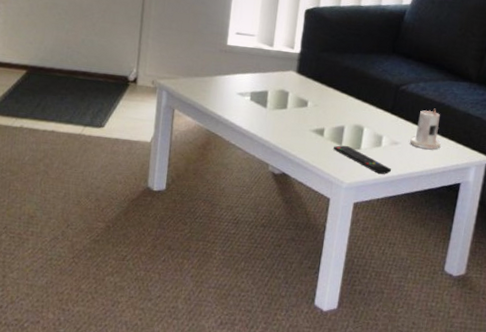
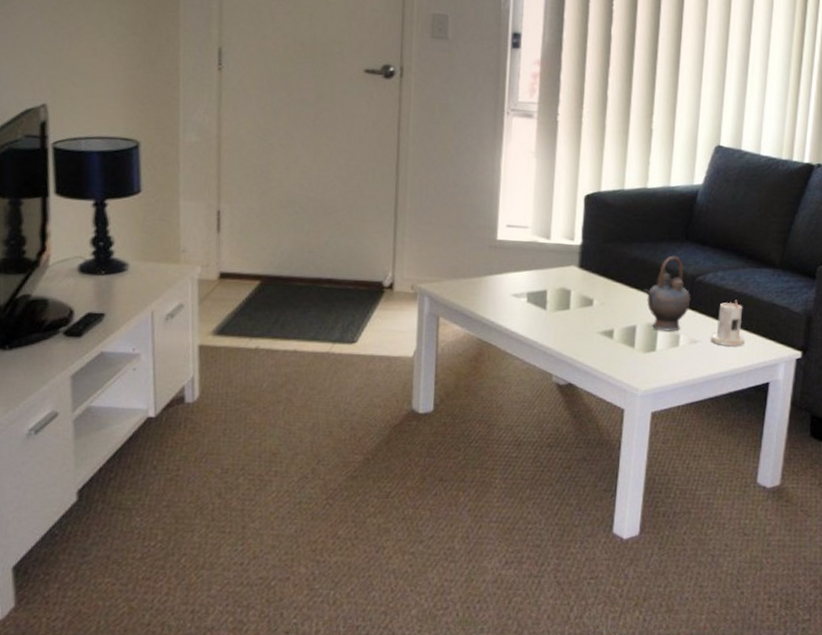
remote control: present [333,145,391,175] -> none [625,348,691,379]
teapot: none [353,66,394,133] -> present [644,255,691,331]

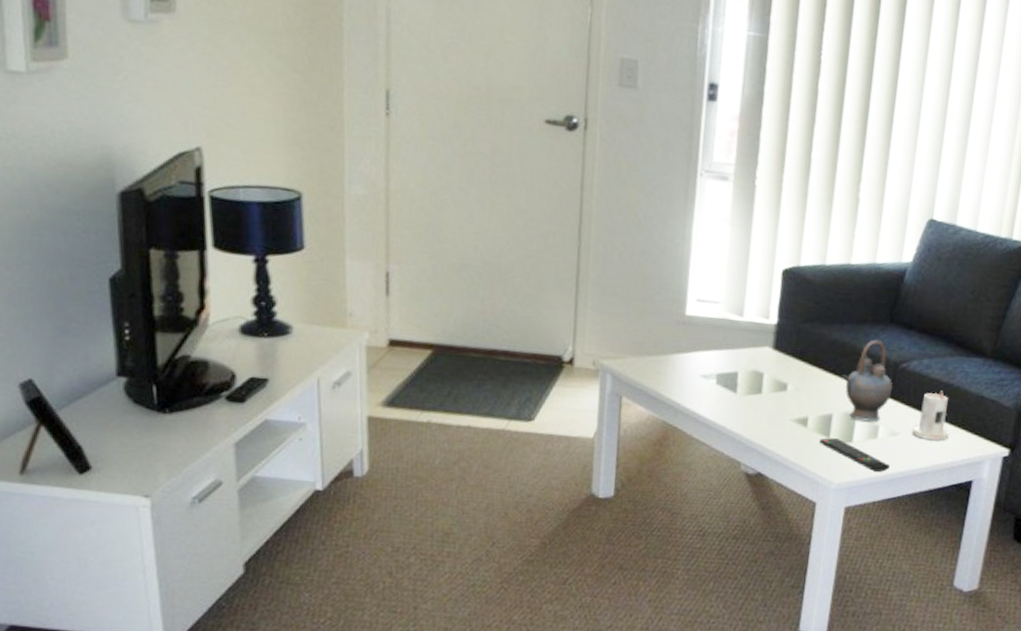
remote control: none [625,348,691,379] -> present [820,438,890,473]

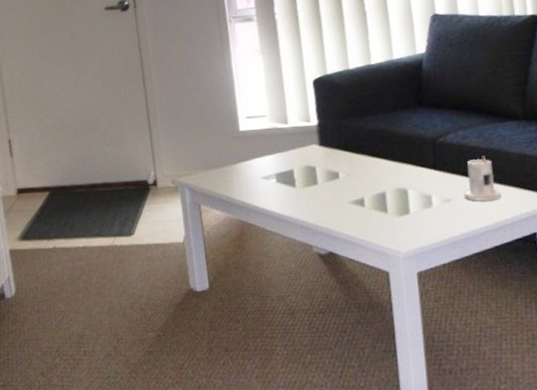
remote control: present [820,438,890,473] -> none [379,212,451,238]
teapot: present [842,339,893,422] -> none [386,122,436,194]

